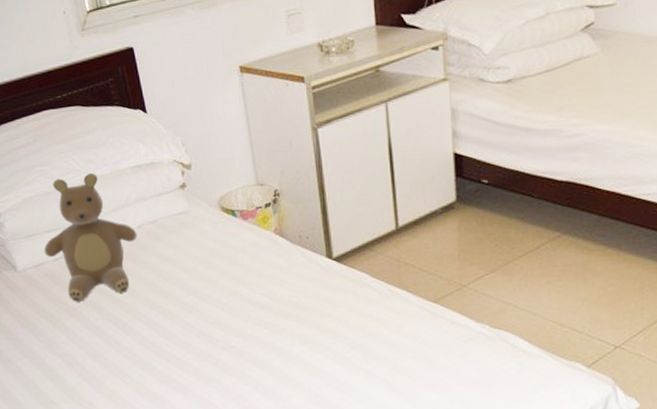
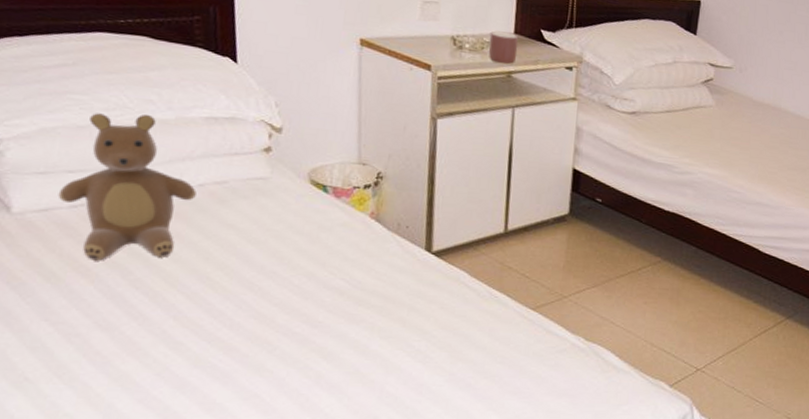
mug: none [353,25,382,62] -> present [488,31,519,66]

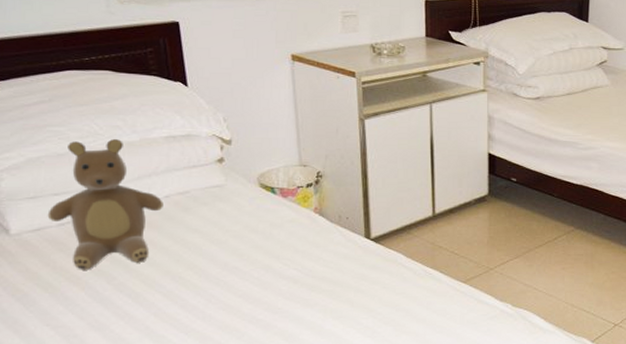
mug: present [488,31,519,66] -> none [404,36,430,67]

